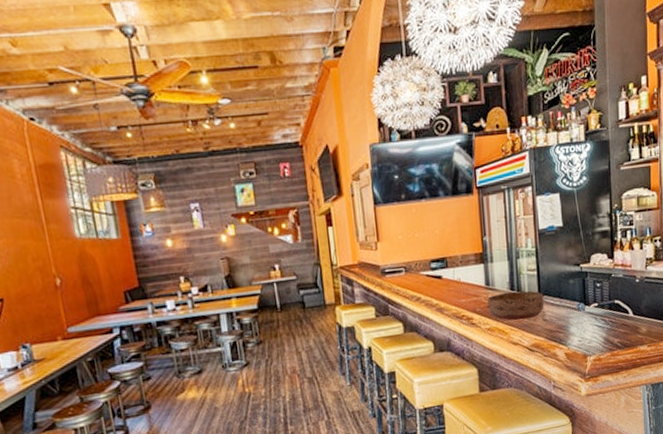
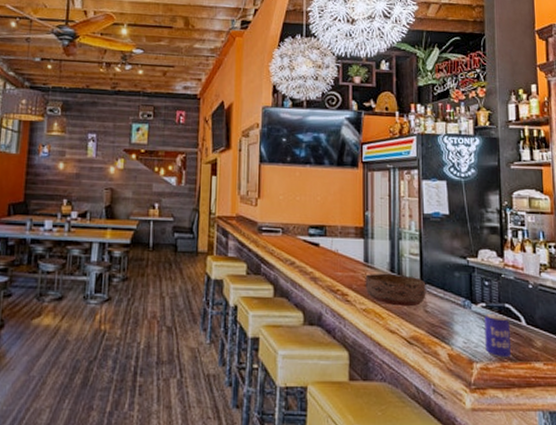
beer can: none [597,308,619,348] -> present [485,310,511,358]

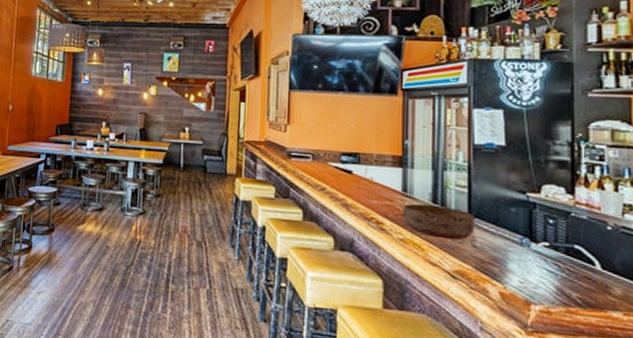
beer can: present [485,310,511,358] -> none [547,250,579,303]

